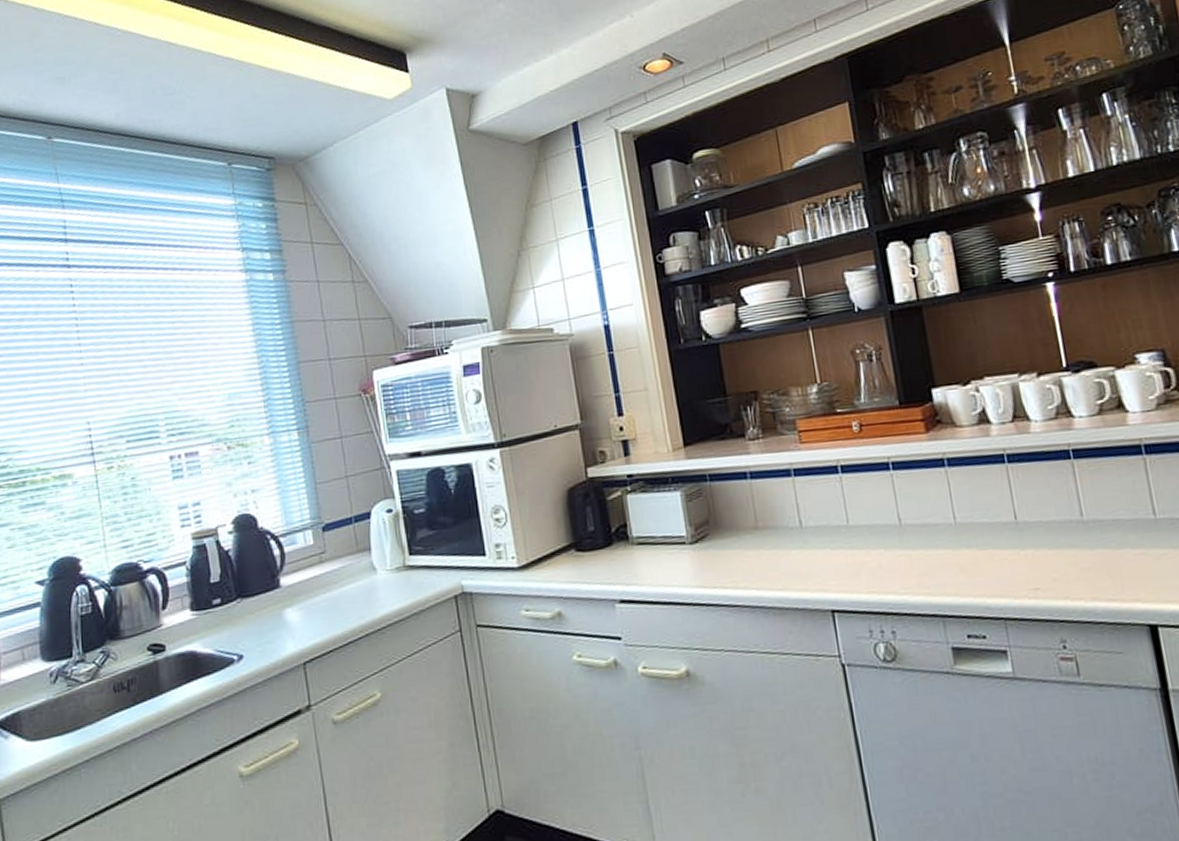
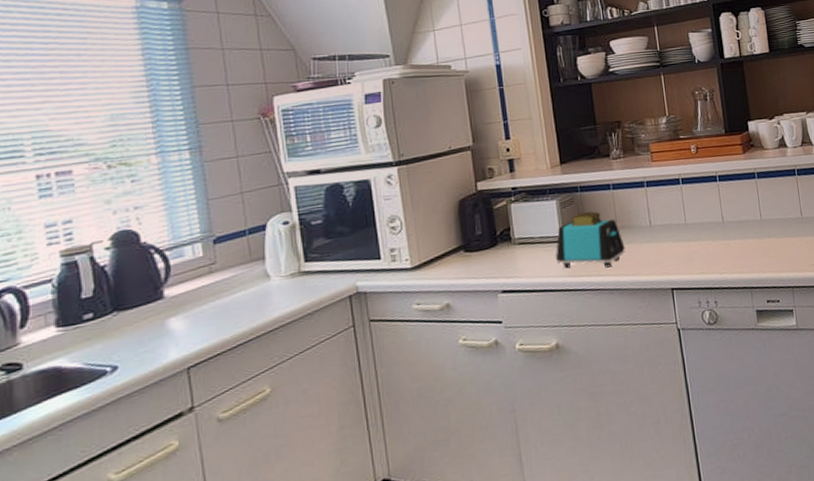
toaster: none [681,506,769,579] -> present [555,211,625,268]

